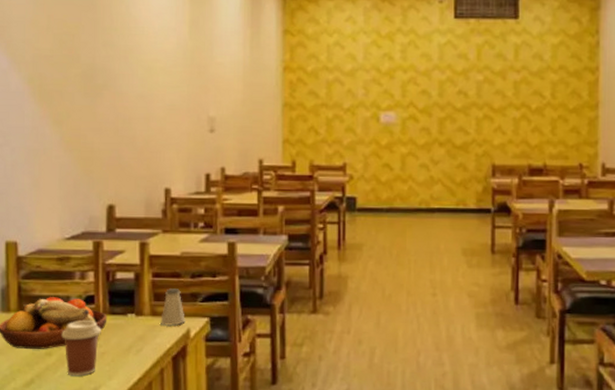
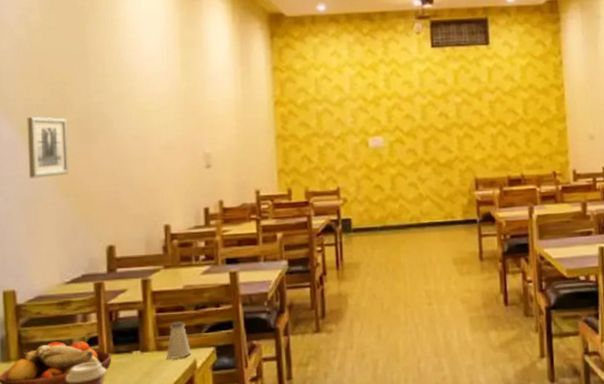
wall art: none [34,68,73,130] -> present [27,117,68,179]

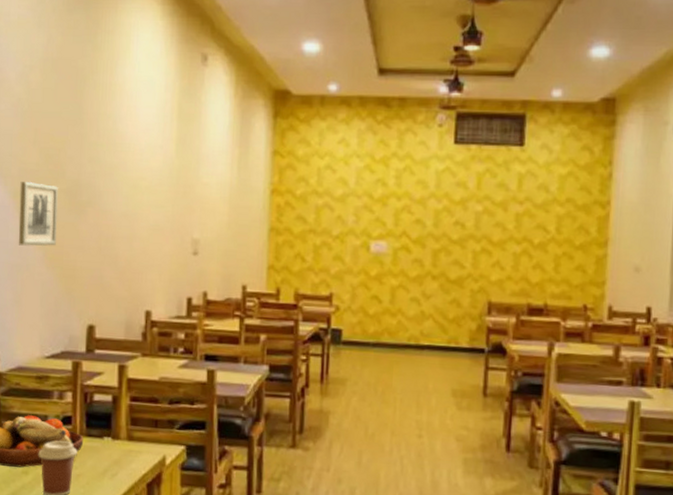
saltshaker: present [166,322,191,360] -> none [136,413,162,453]

